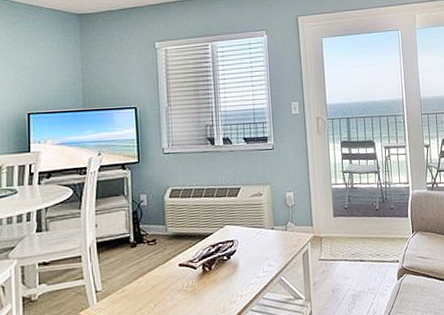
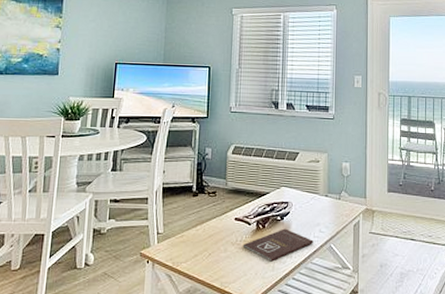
book: none [190,267,263,304] -> present [242,228,314,262]

